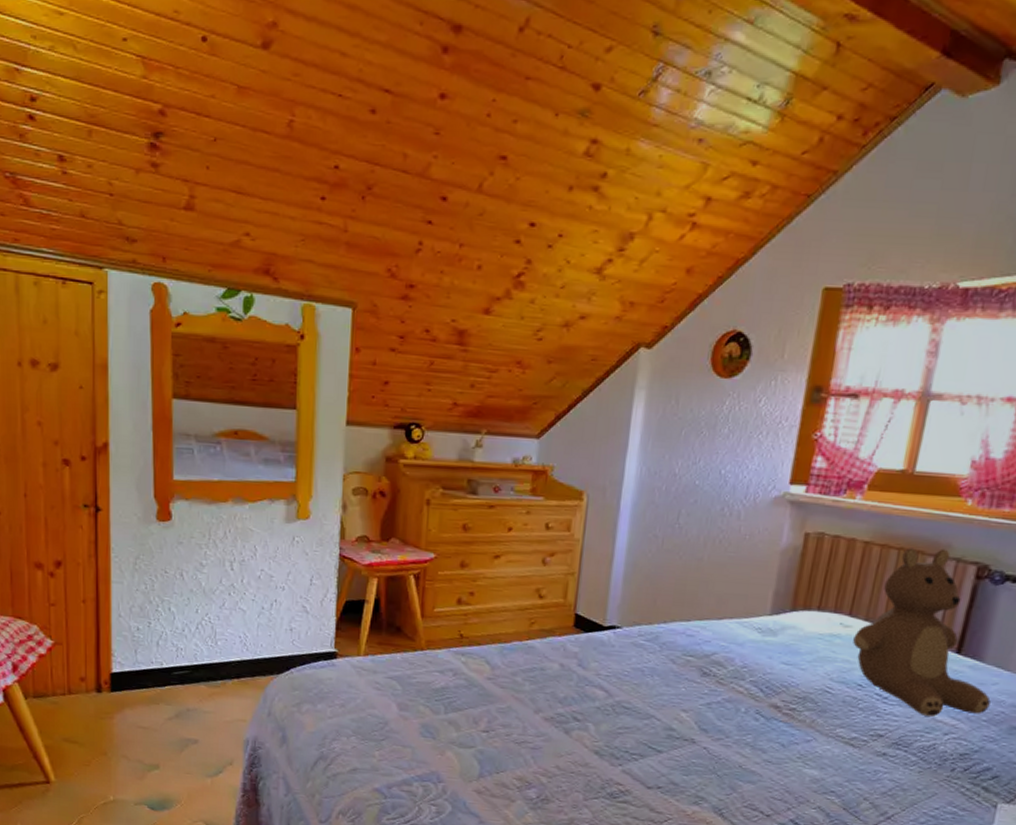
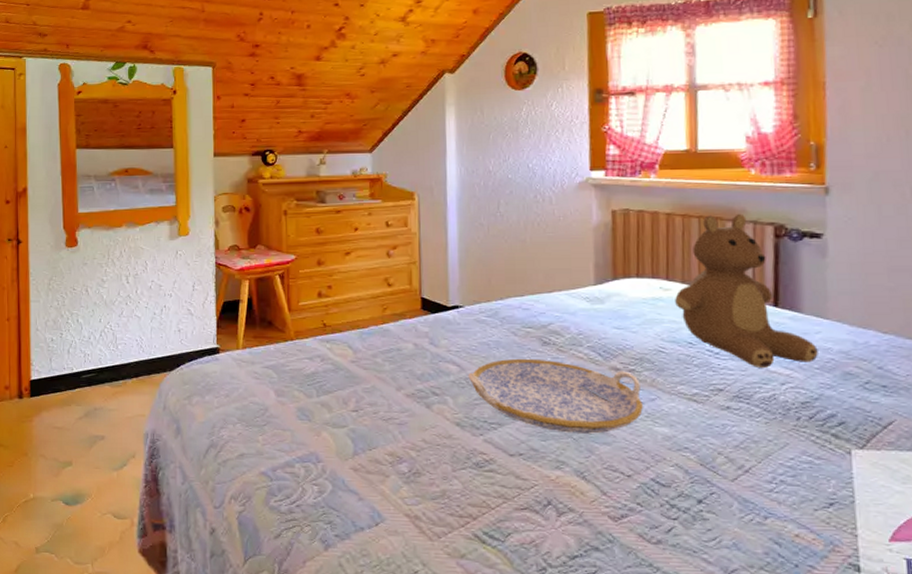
serving tray: none [615,688,798,772] -> present [468,358,643,434]

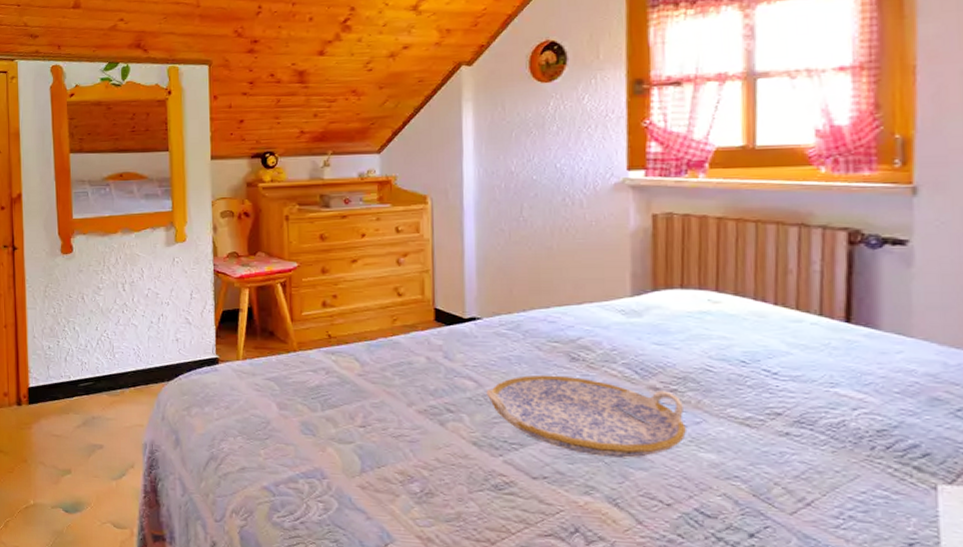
teddy bear: present [675,213,818,369] -> none [726,217,899,392]

